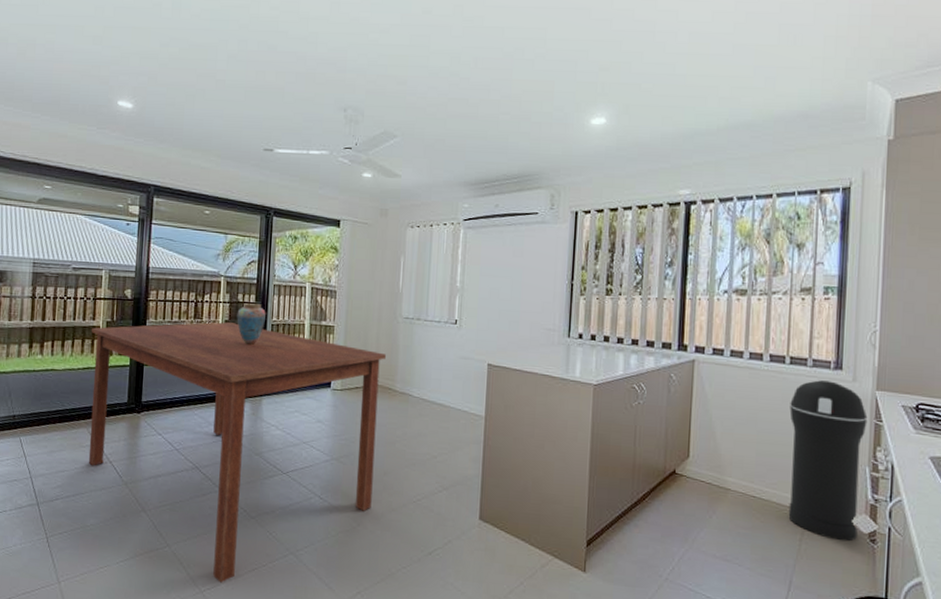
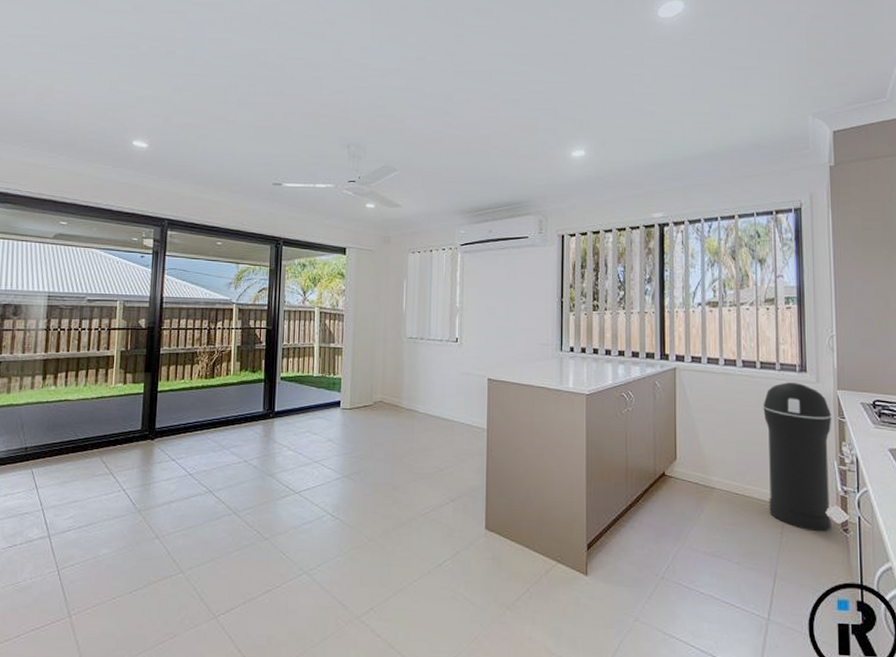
dining table: present [88,322,386,583] -> none [101,347,392,607]
vase: present [237,303,266,346] -> none [249,329,277,369]

